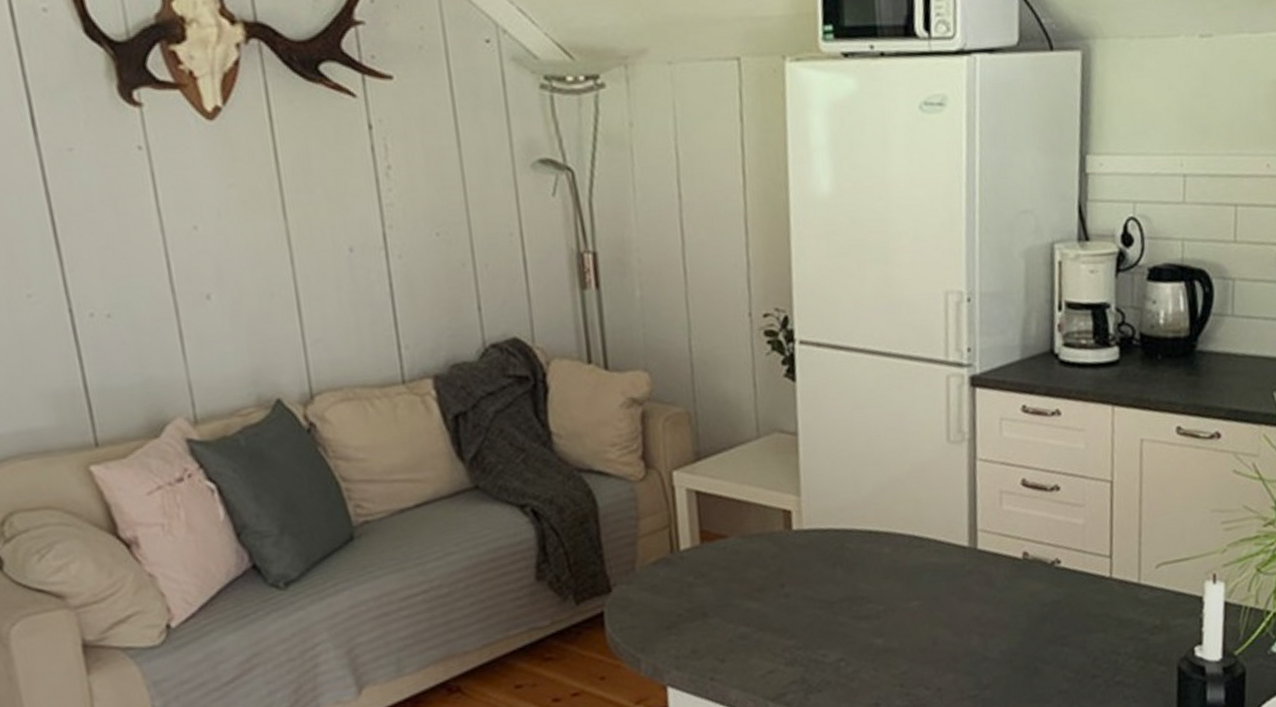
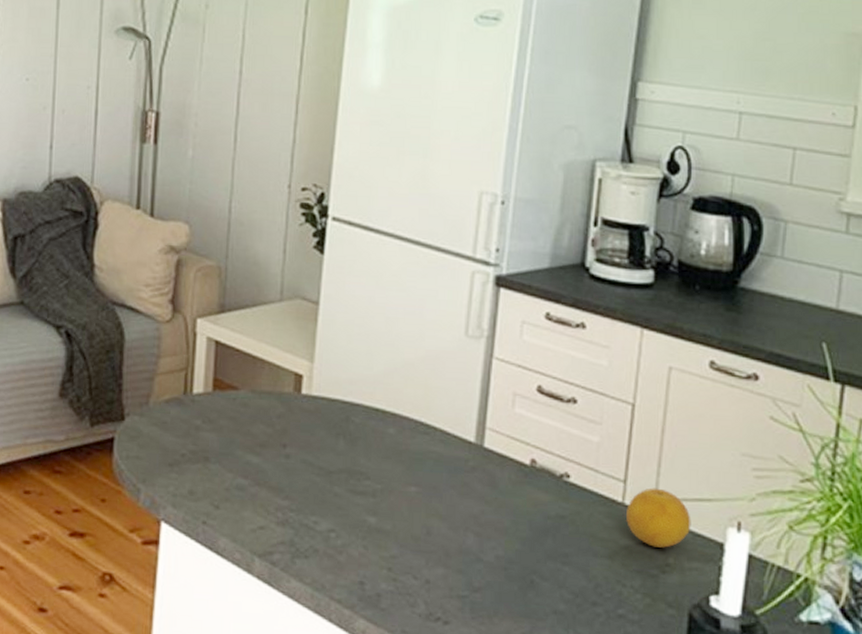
fruit: none [1114,557,1173,613] -> present [626,488,691,548]

